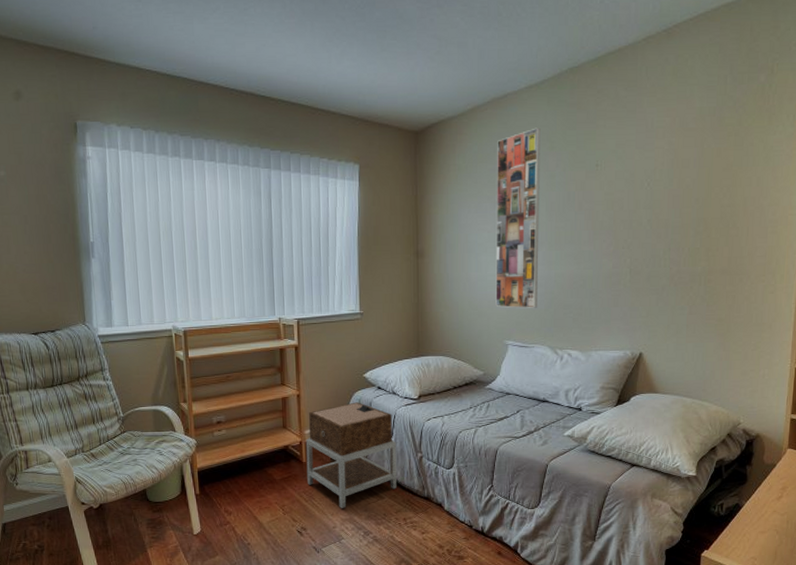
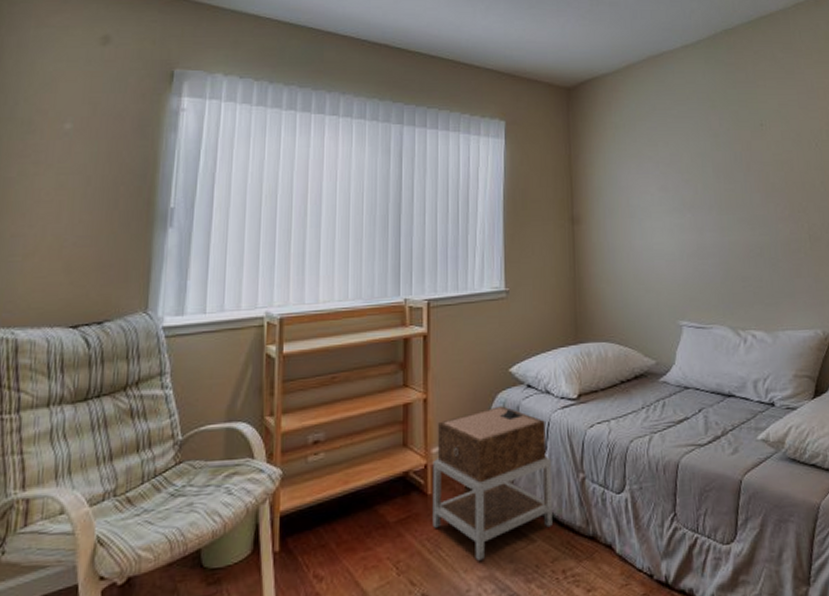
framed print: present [495,127,541,308] -> none [655,86,712,282]

